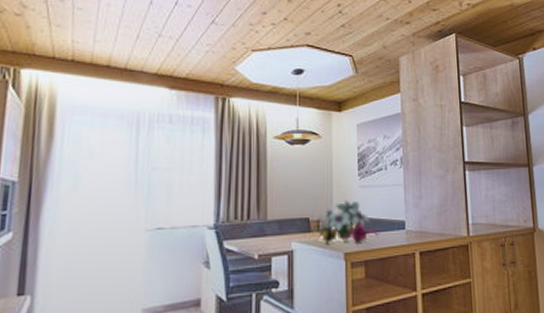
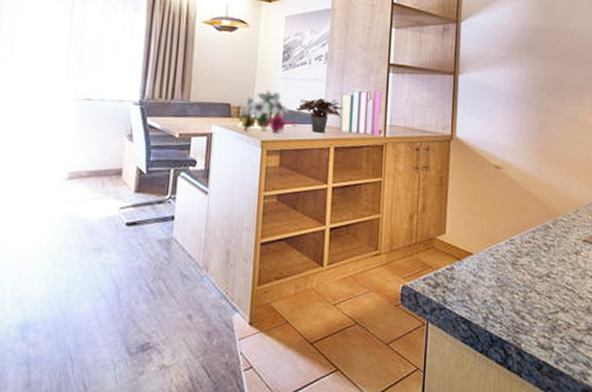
potted plant: none [376,202,424,239] -> present [295,97,343,133]
books: none [421,190,465,236] -> present [339,90,383,135]

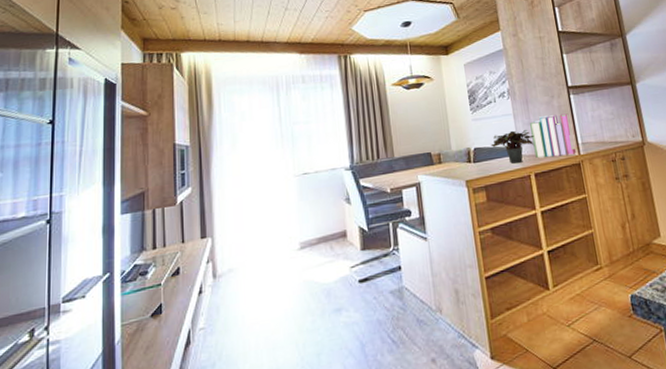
flower arrangement: present [227,90,297,133] -> none [432,134,496,174]

